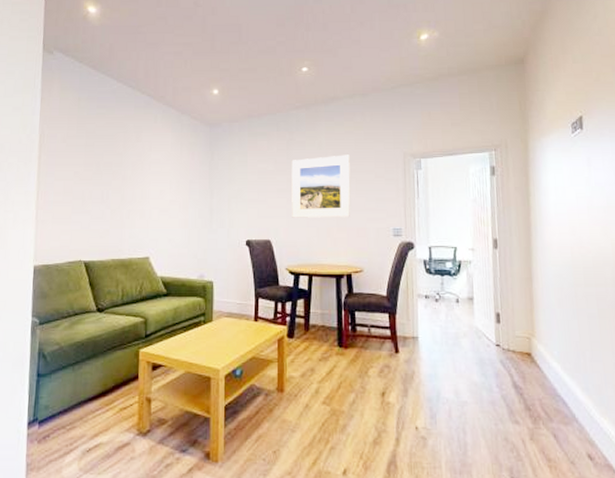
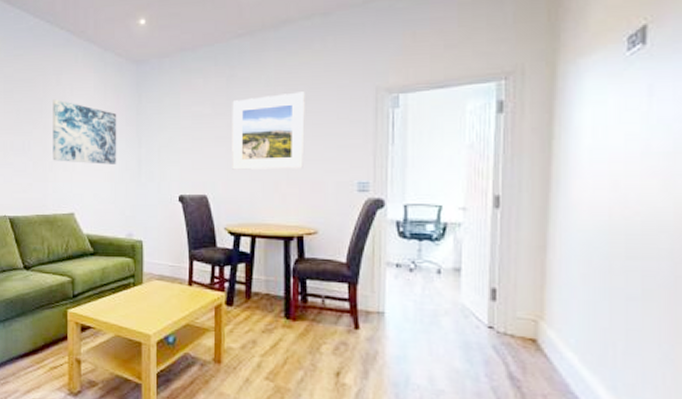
wall art: none [130,154,192,213] -> present [53,99,117,165]

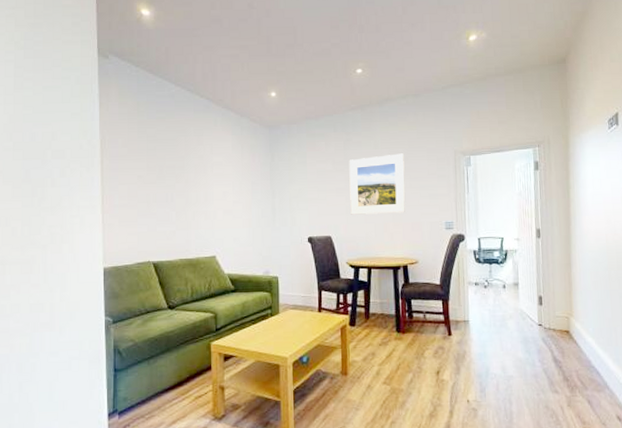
wall art: present [53,99,117,165] -> none [194,157,254,213]

